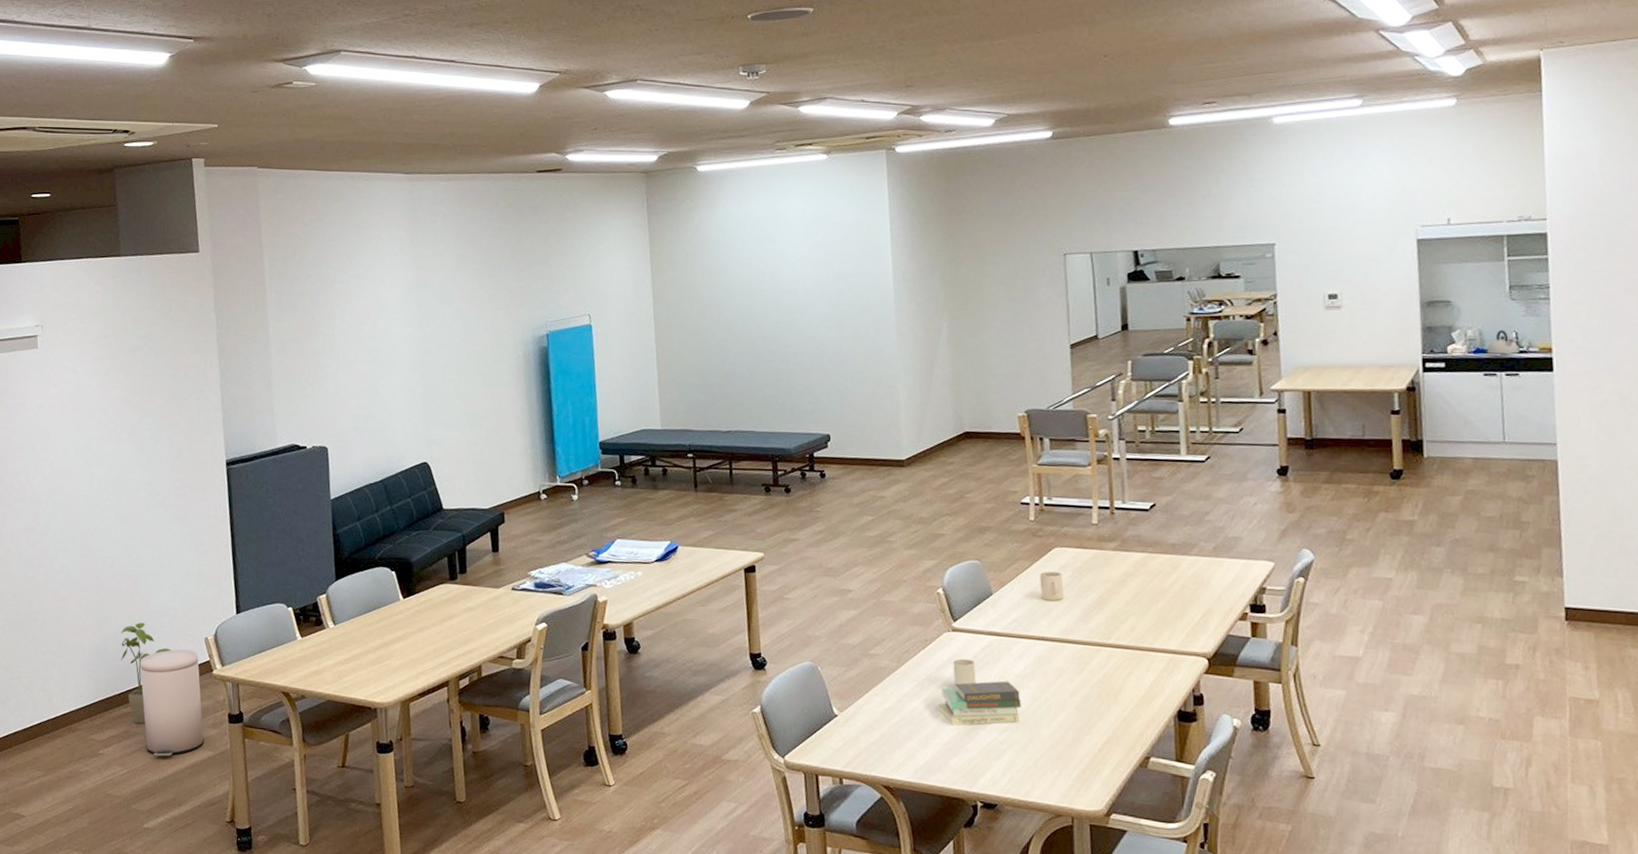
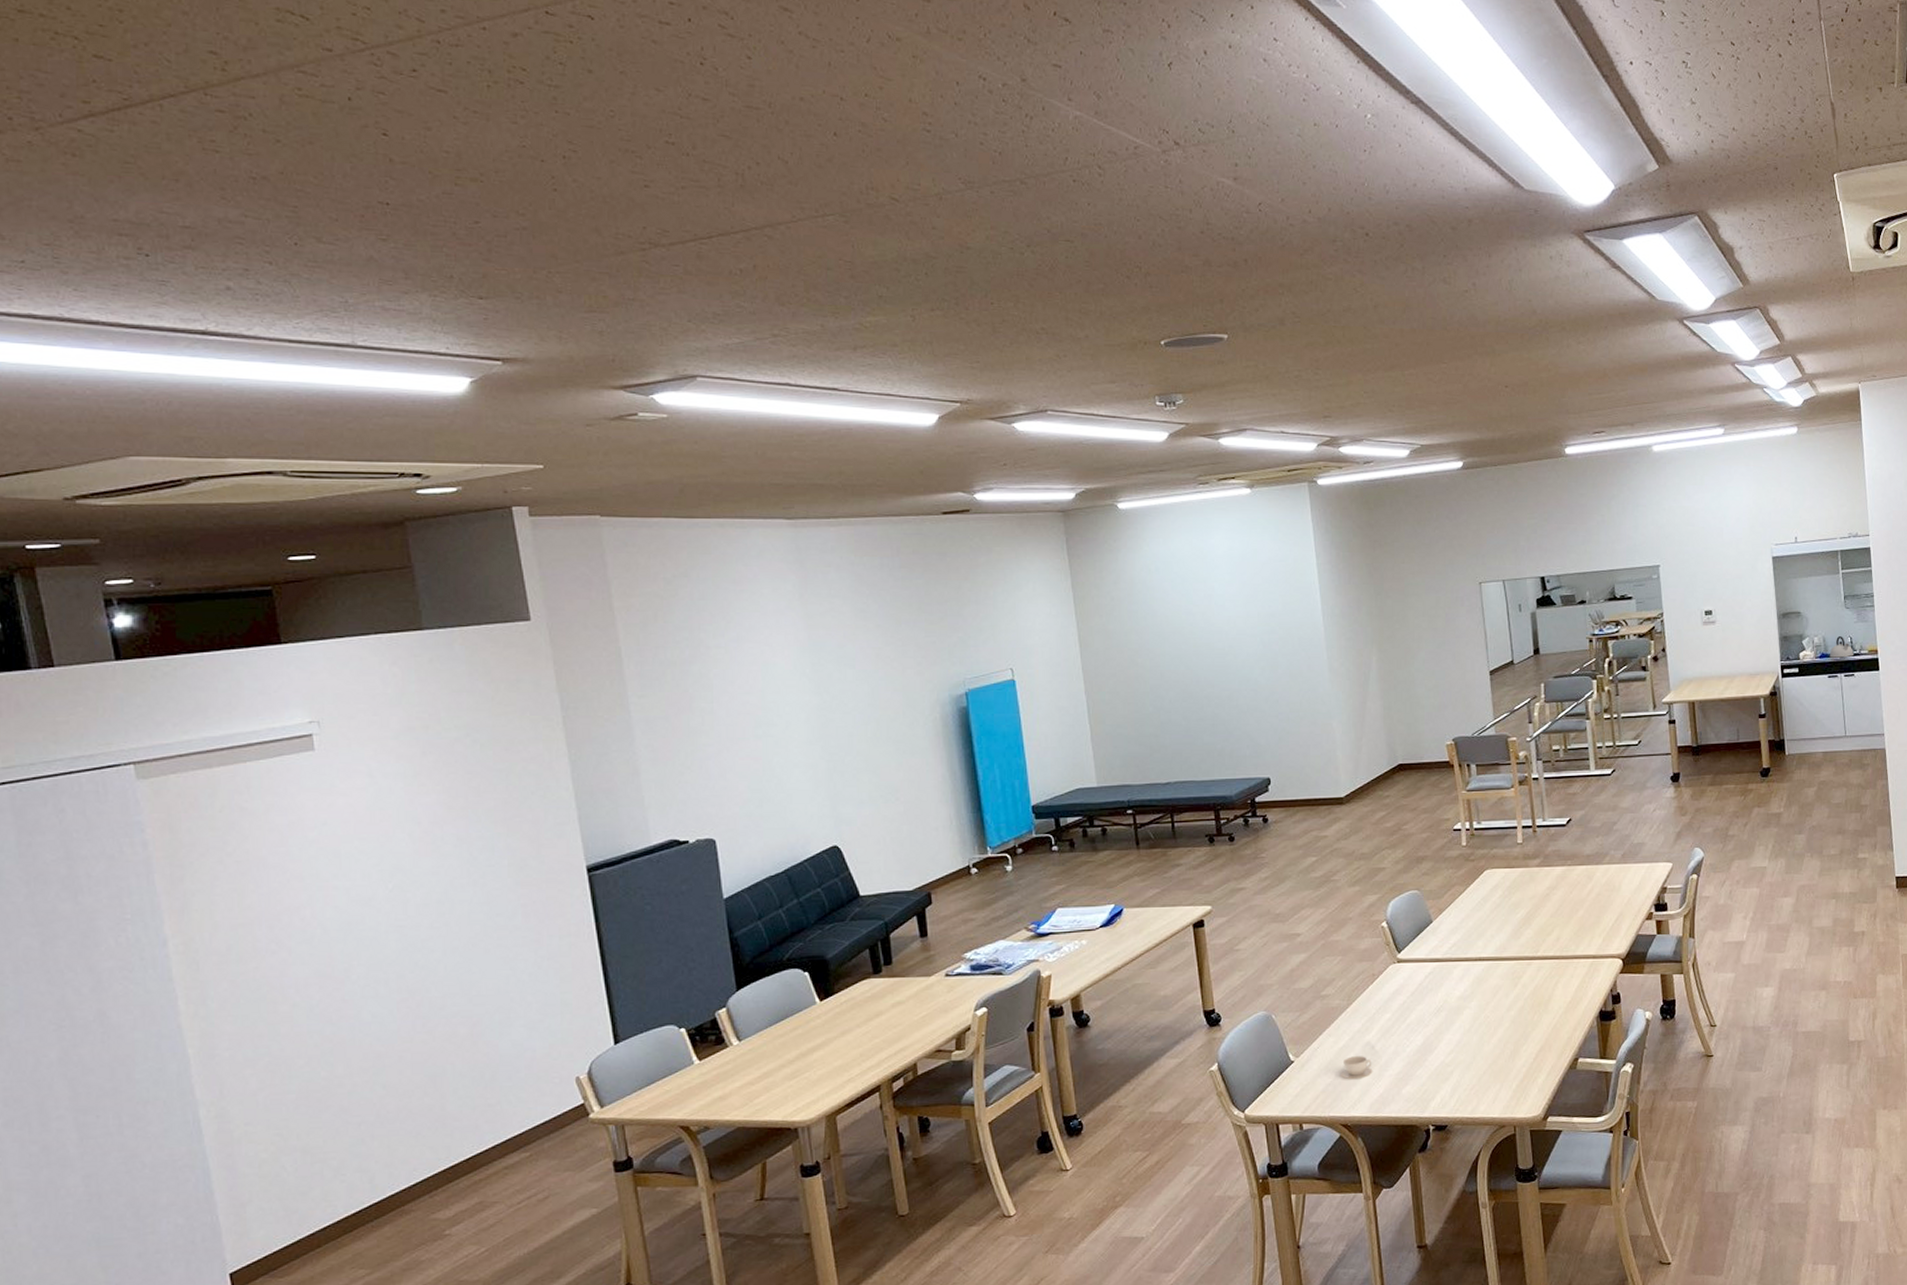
house plant: present [120,622,171,724] -> none [462,1070,533,1192]
pedal bin: present [139,649,204,757] -> none [491,1094,584,1227]
teacup: none [885,719,920,742] -> present [1341,1056,1373,1079]
books: present [938,680,1021,726] -> none [1389,1004,1464,1055]
cup: present [953,658,976,688] -> none [1400,988,1422,1018]
cup: present [1039,571,1064,601] -> none [1473,893,1497,922]

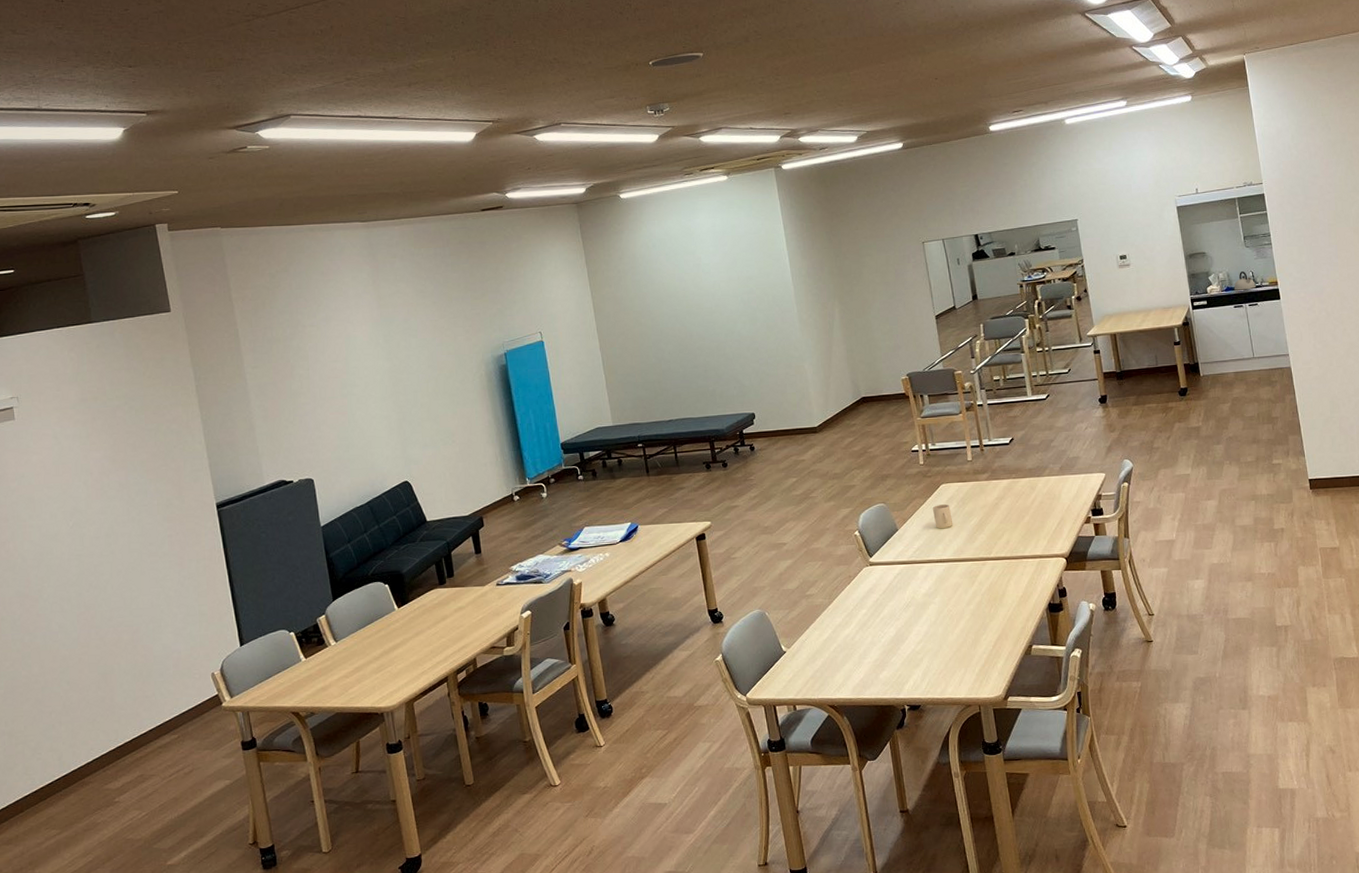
teacup: present [1341,1056,1373,1079] -> none [826,646,854,666]
cup: none [1473,893,1497,922] -> present [932,504,953,529]

